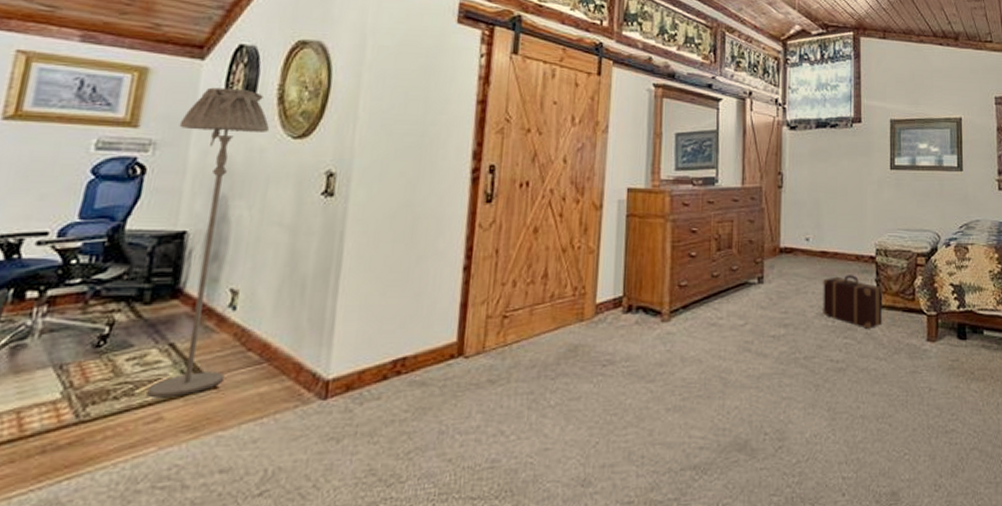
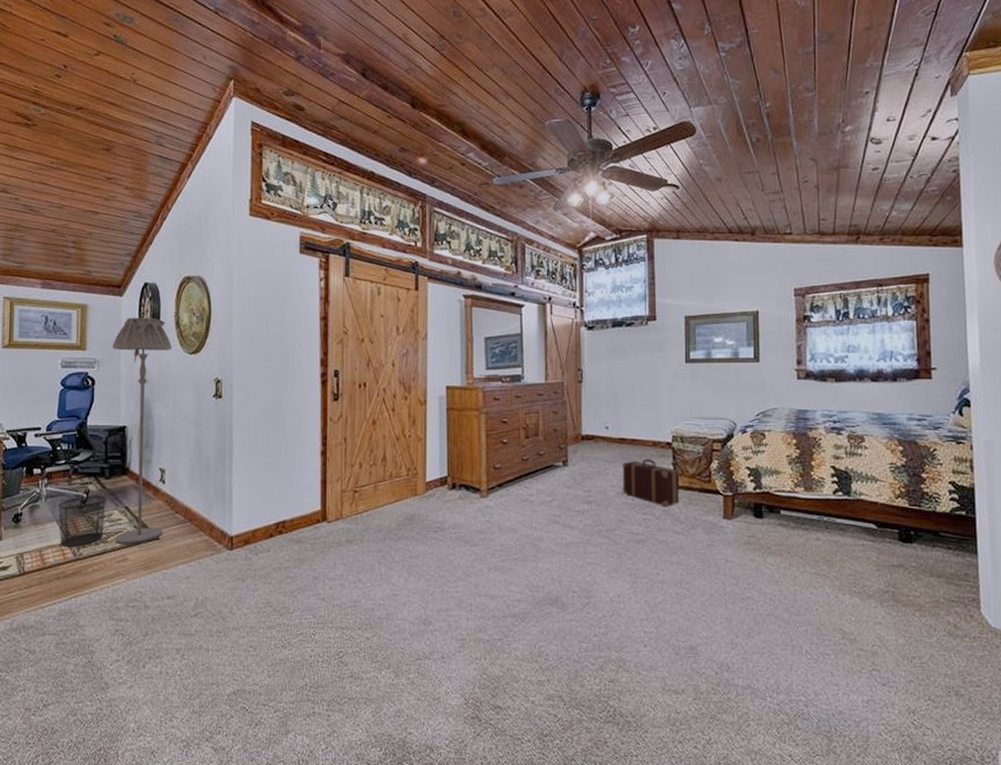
waste bin: none [54,328,143,405] -> present [57,495,107,547]

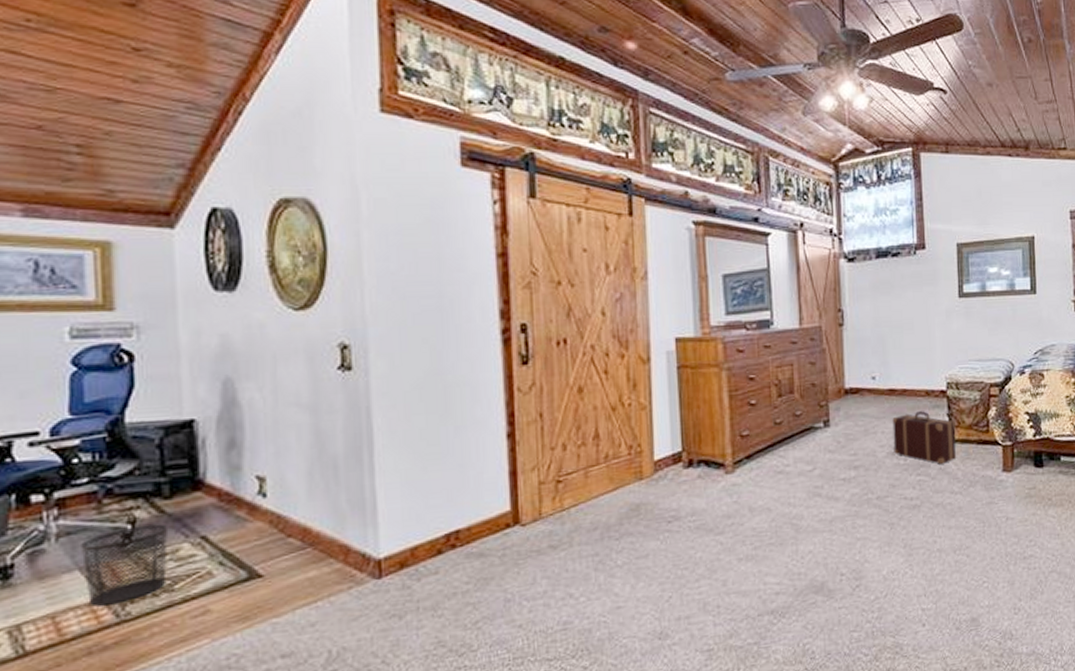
floor lamp: present [112,317,173,544] -> none [161,258,267,591]

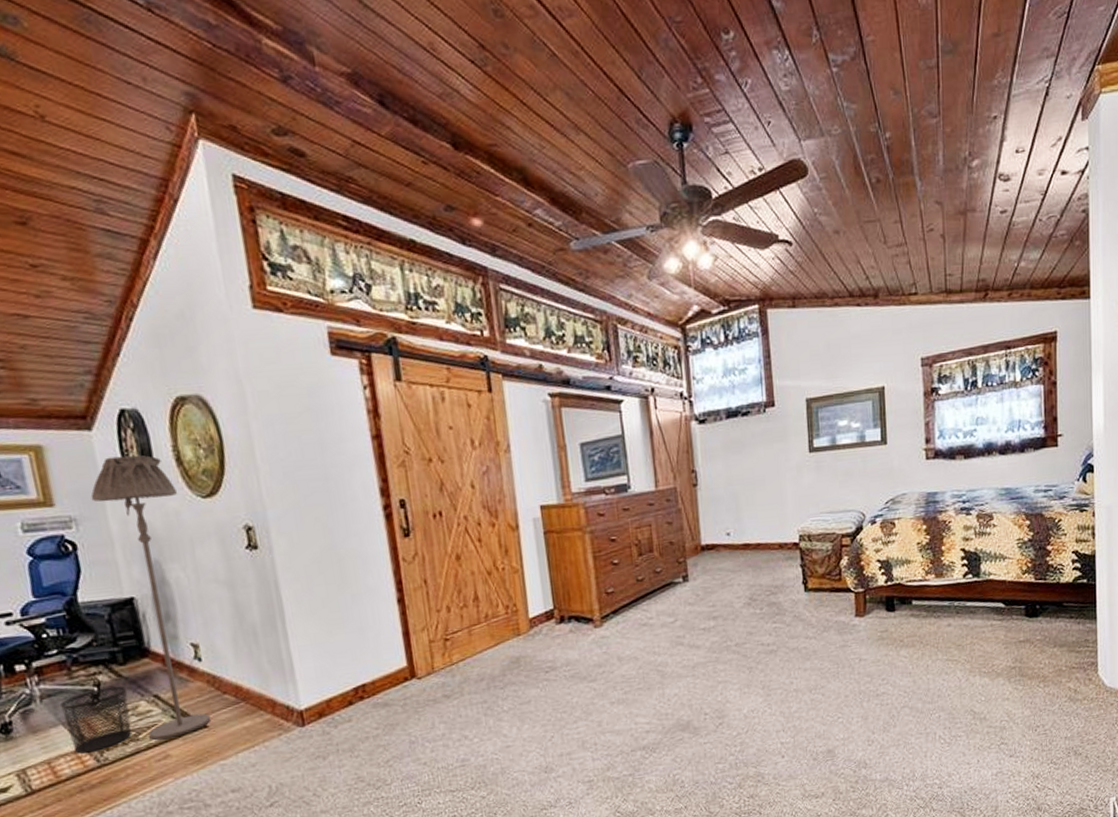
floor lamp: none [161,258,267,591] -> present [90,455,210,740]
suitcase: present [892,411,957,464] -> none [747,563,811,612]

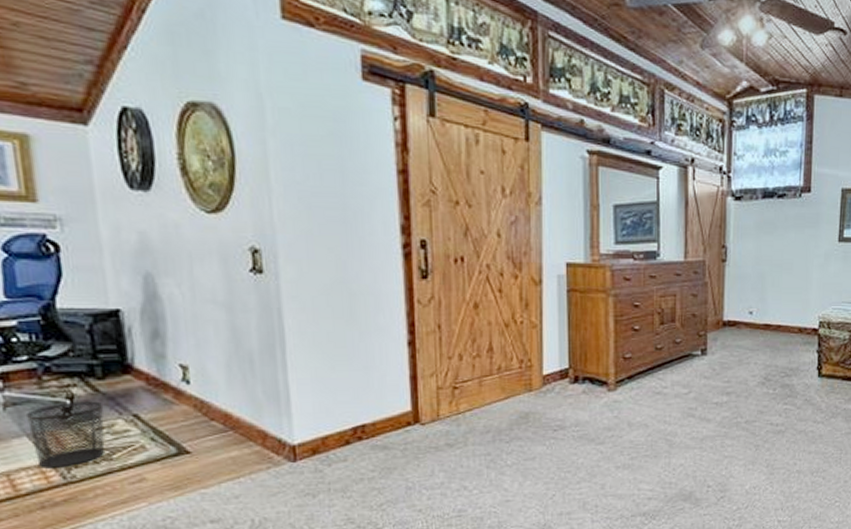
floor lamp: present [90,455,210,740] -> none [80,157,194,461]

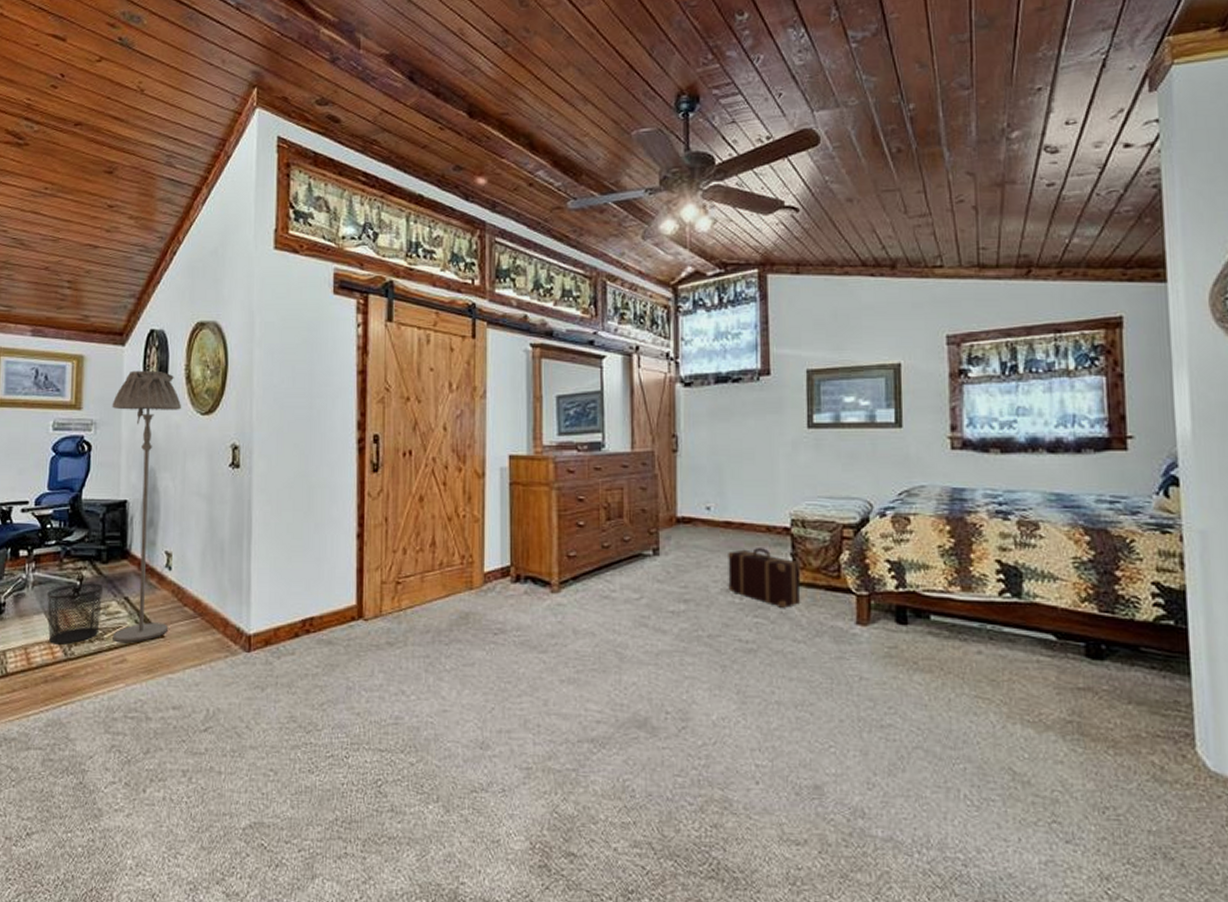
floor lamp: none [80,157,194,461] -> present [112,370,182,642]
suitcase: none [764,346,824,396] -> present [728,548,801,608]

